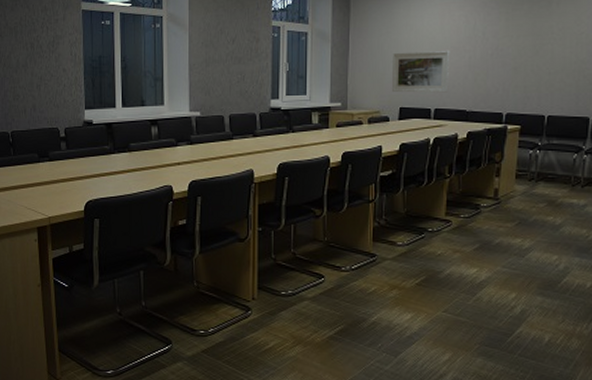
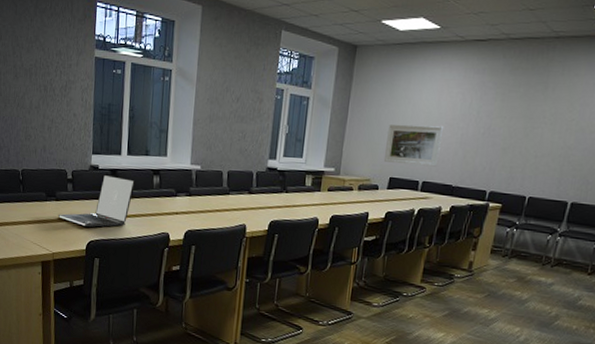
laptop: none [52,129,132,187] -> present [58,174,135,228]

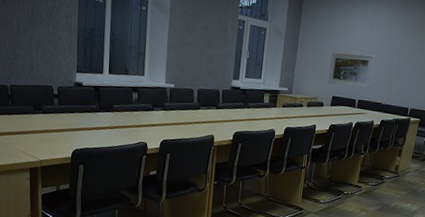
laptop: present [58,174,135,228] -> none [45,90,116,138]

